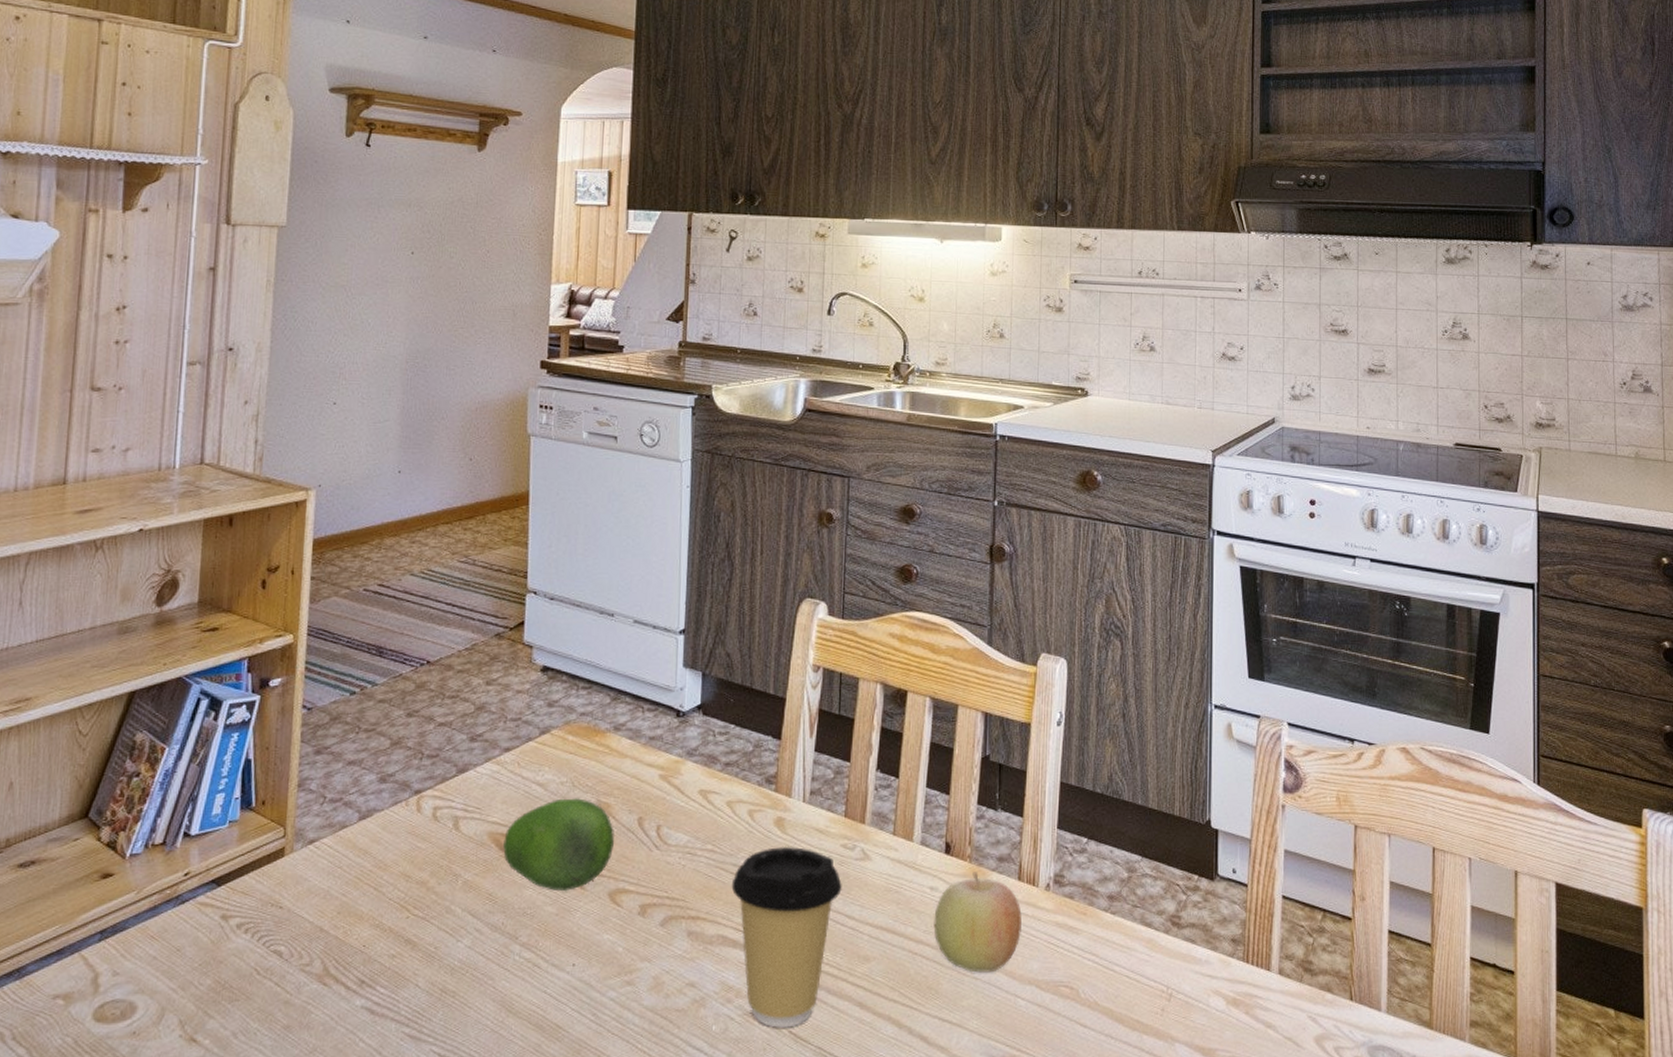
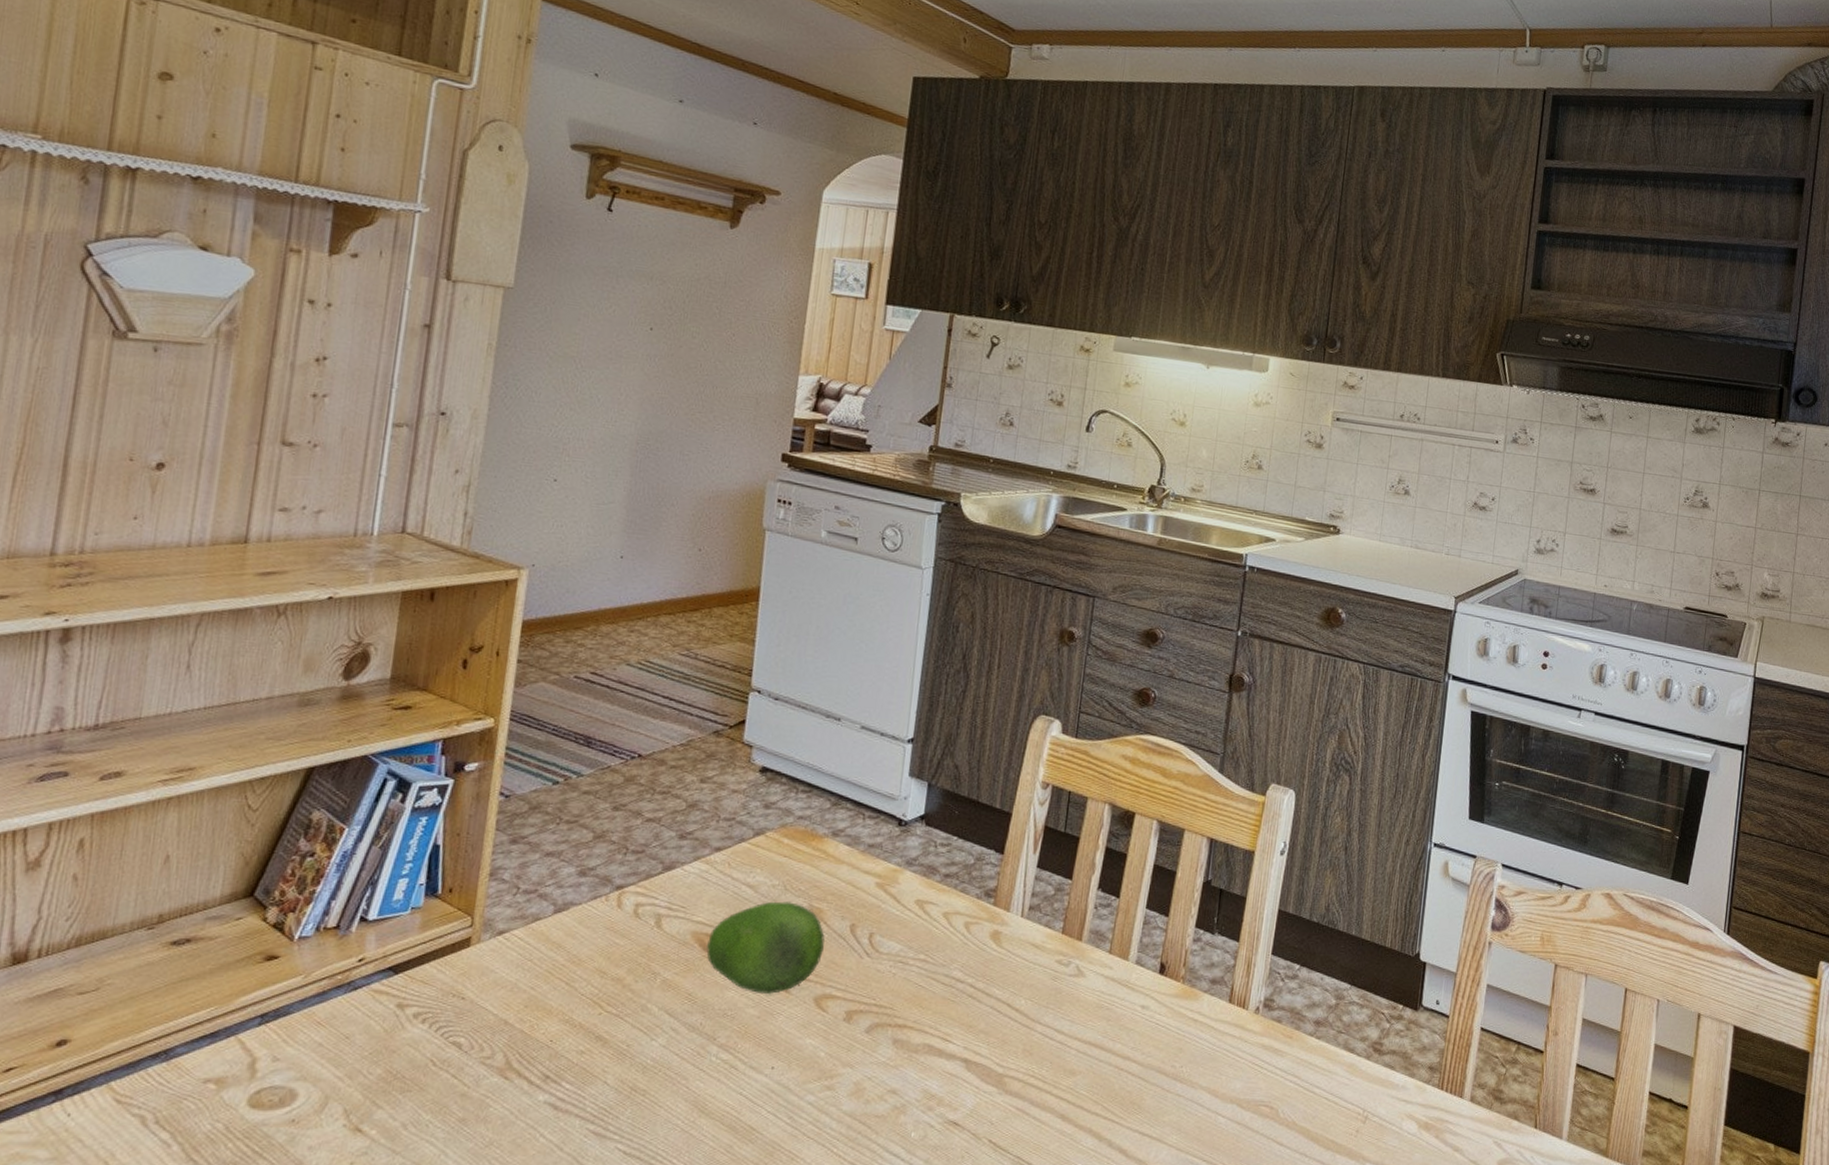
coffee cup: present [731,846,842,1028] -> none [941,959,1054,1137]
fruit: present [933,872,1022,973] -> none [1141,992,1230,1090]

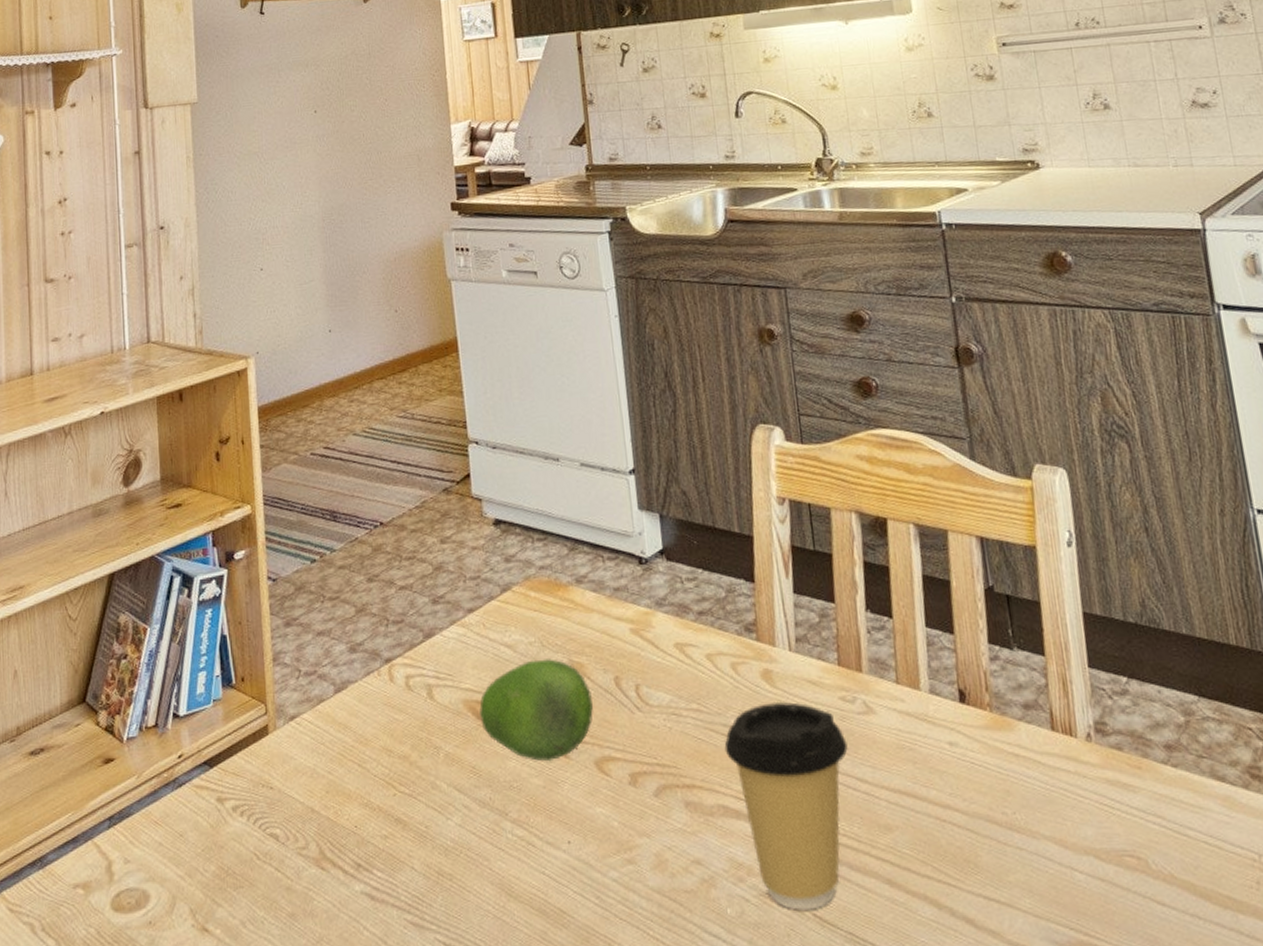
coffee cup: none [941,959,1054,1137] -> present [724,701,848,910]

